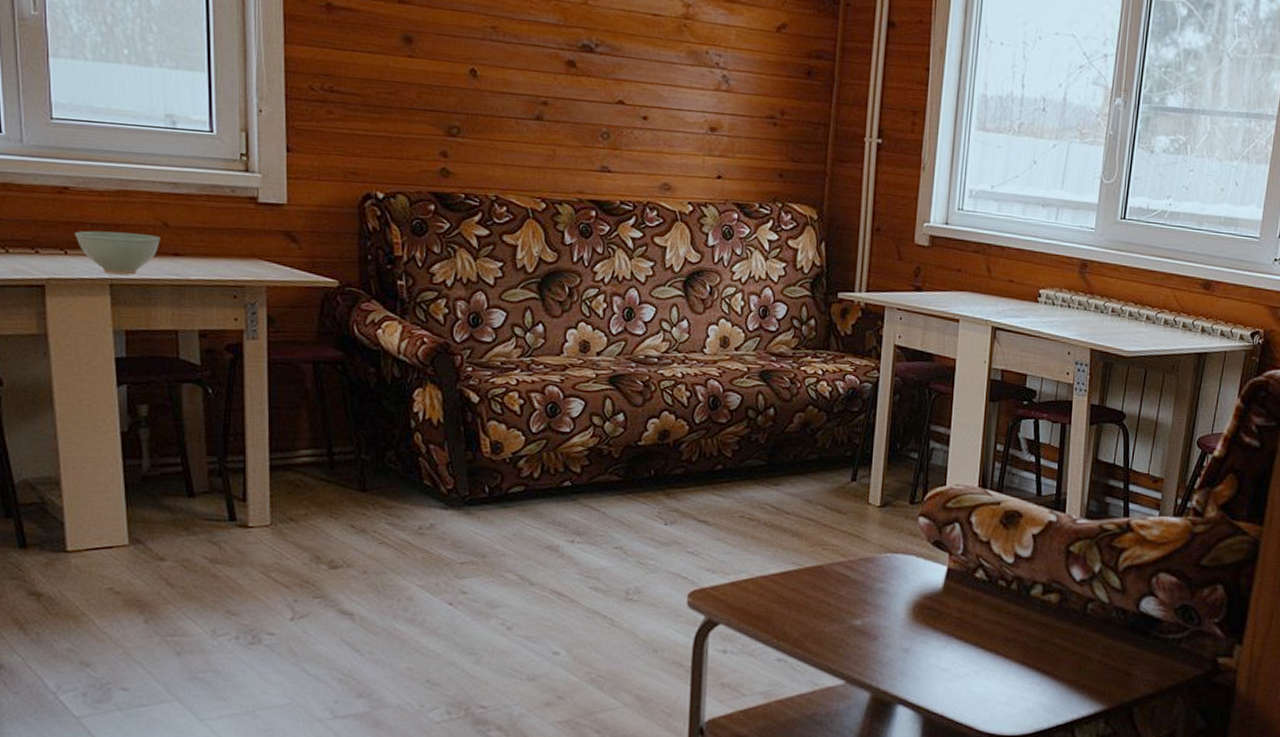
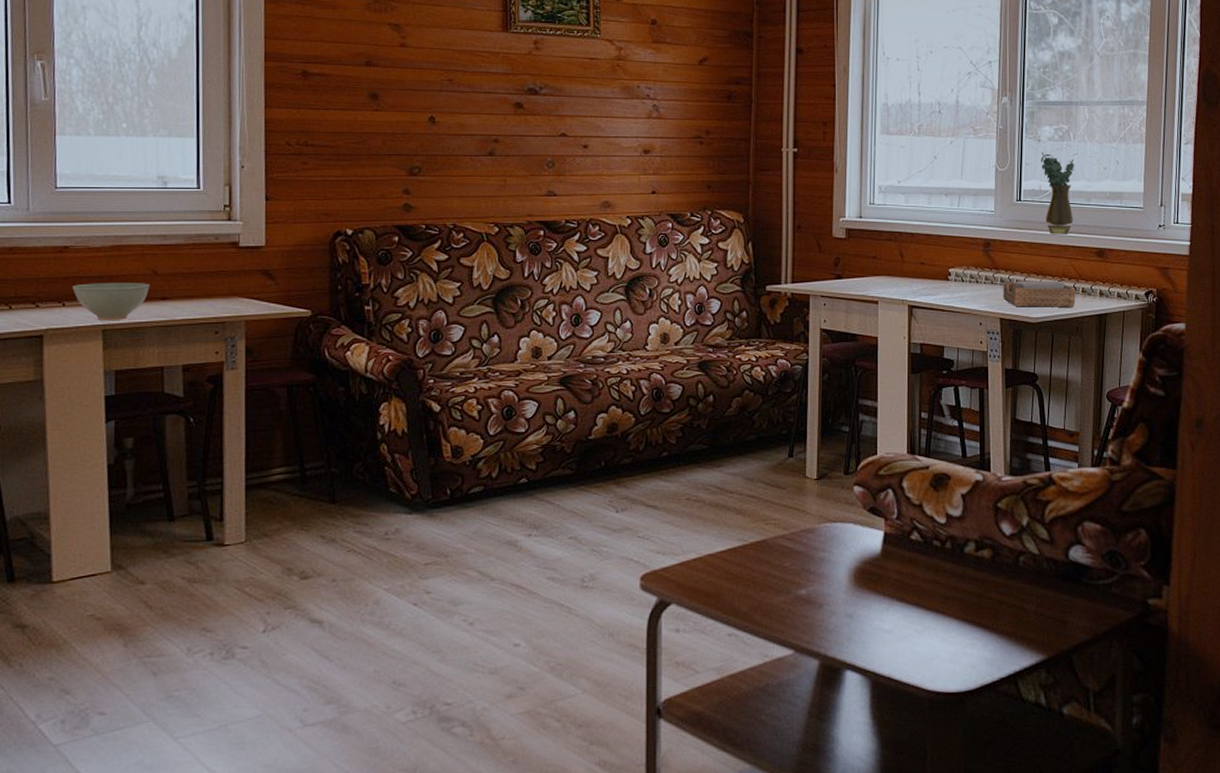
napkin holder: none [1095,309,1176,343] -> present [1003,280,1076,307]
vase: none [1150,165,1189,262] -> present [1041,152,1074,236]

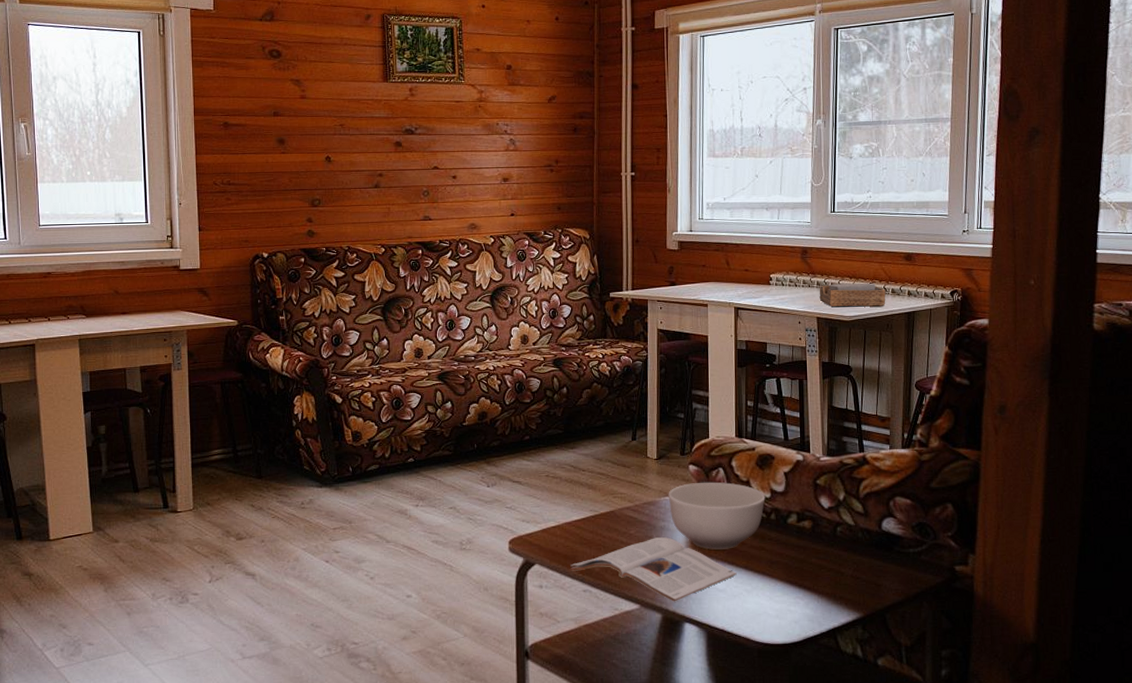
bowl: present [72,283,150,320] -> none [55,301,113,332]
magazine: none [713,570,906,646] -> present [570,537,737,602]
bowl: none [829,505,940,584] -> present [668,482,766,550]
vase: present [1041,152,1074,236] -> none [853,168,884,242]

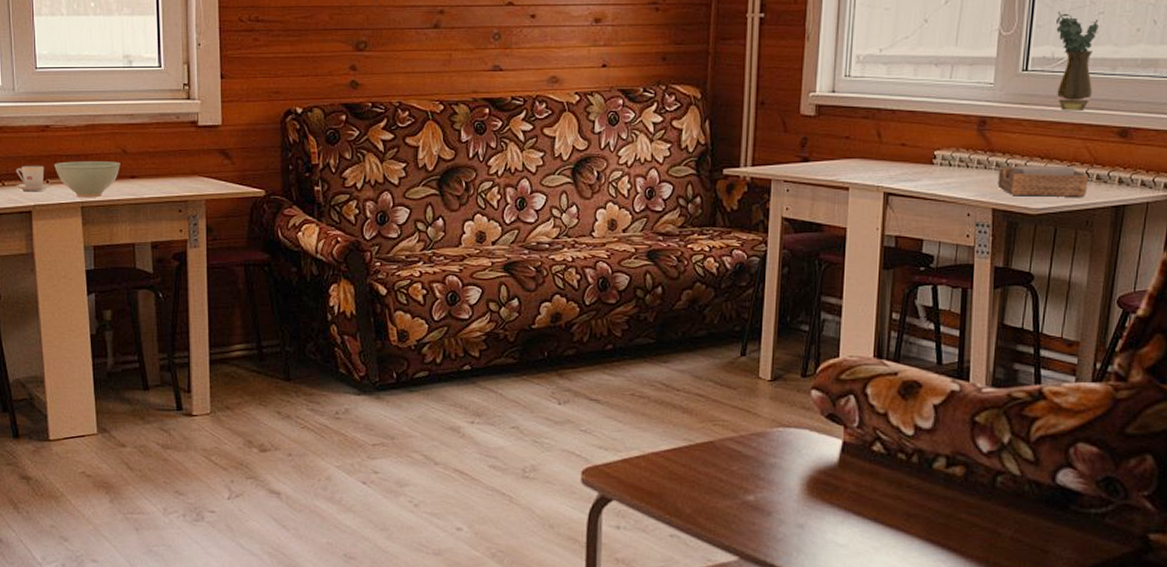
teacup: none [20,305,54,328] -> present [15,165,53,192]
bowl: none [55,301,113,332] -> present [54,161,120,198]
magazine: present [570,537,737,602] -> none [655,477,863,556]
bowl: present [668,482,766,550] -> none [782,411,907,496]
vase: none [853,168,884,242] -> present [1056,11,1099,112]

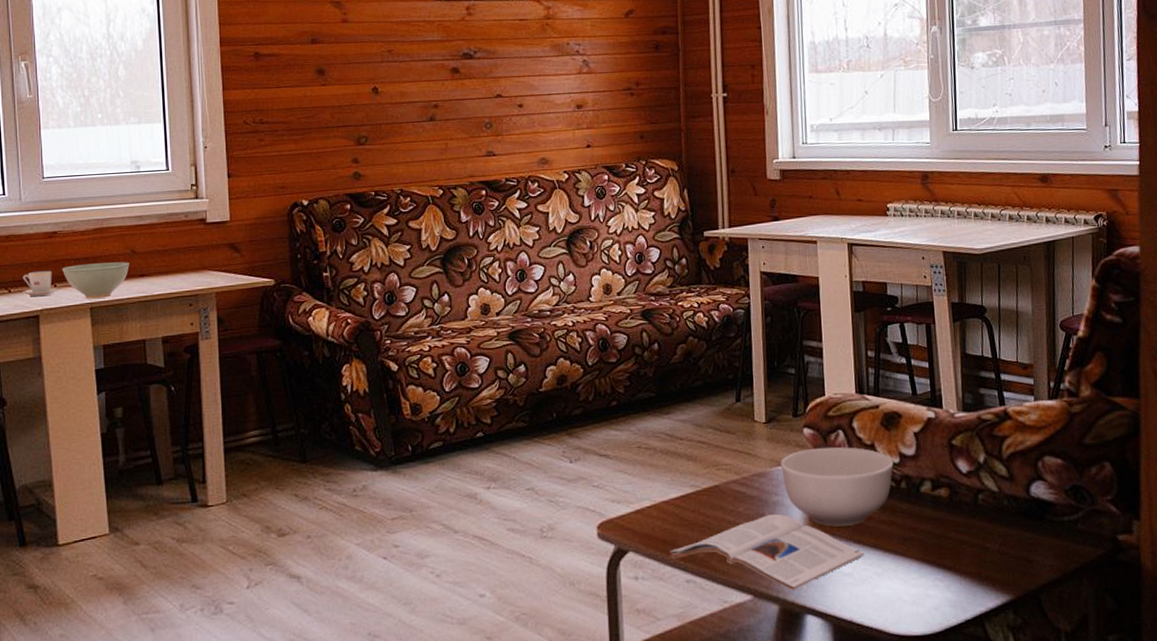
magazine: none [655,477,863,556] -> present [670,514,865,590]
bowl: none [782,411,907,496] -> present [780,447,894,527]
napkin holder: present [997,165,1088,197] -> none [943,209,1021,239]
vase: present [1056,11,1099,112] -> none [975,79,1013,163]

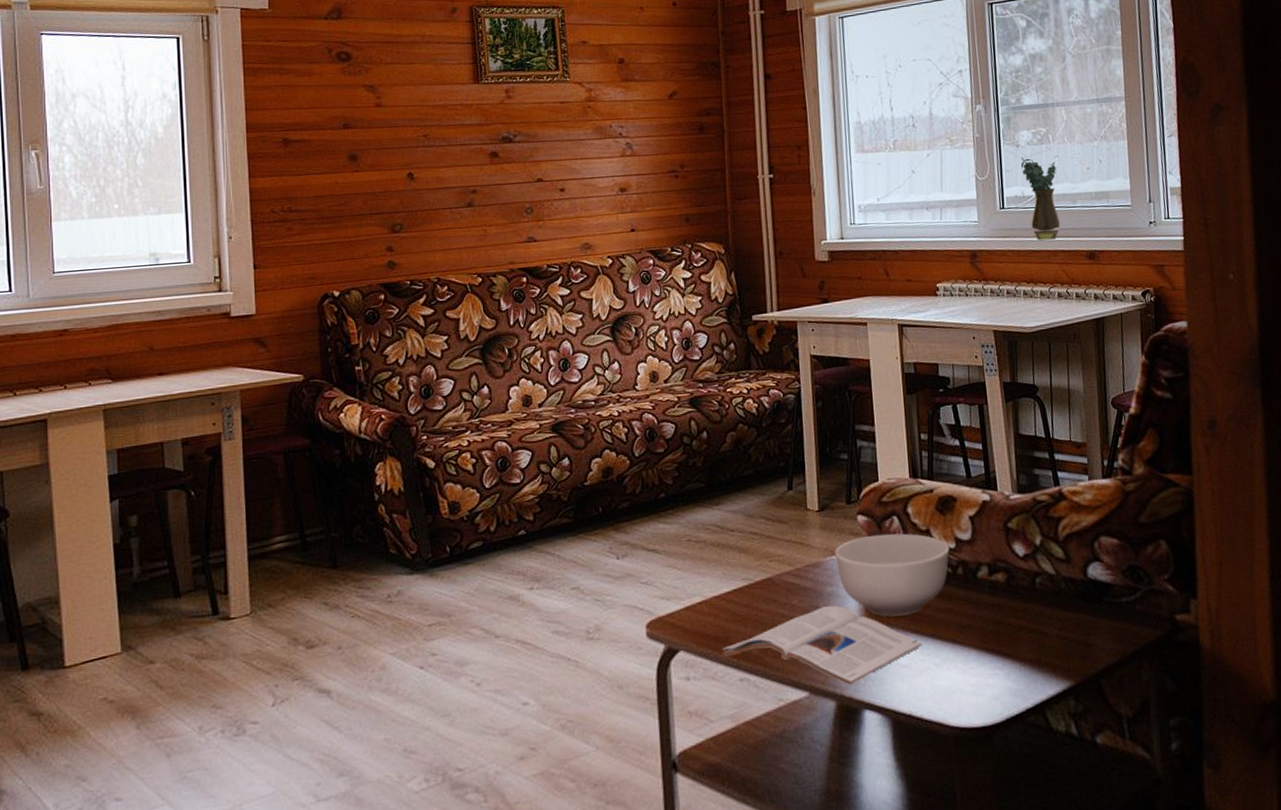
teacup: present [21,270,61,297] -> none [28,371,72,400]
bowl: present [62,262,130,299] -> none [73,360,147,400]
vase: none [975,79,1013,163] -> present [1021,157,1060,241]

